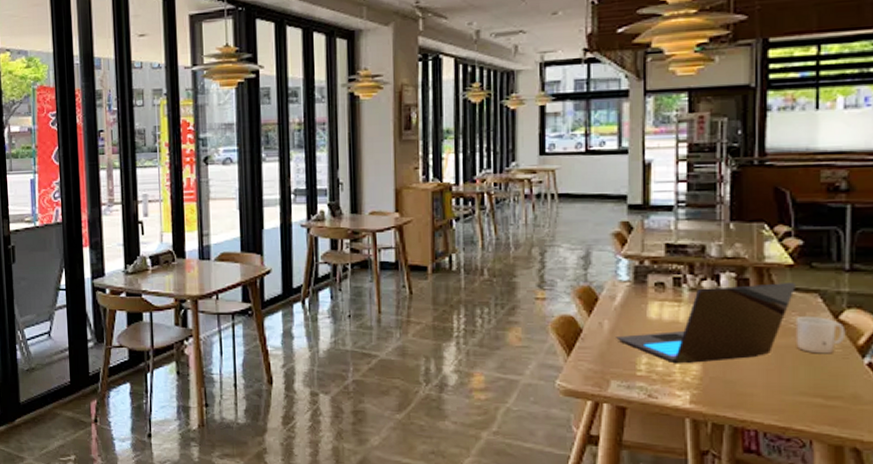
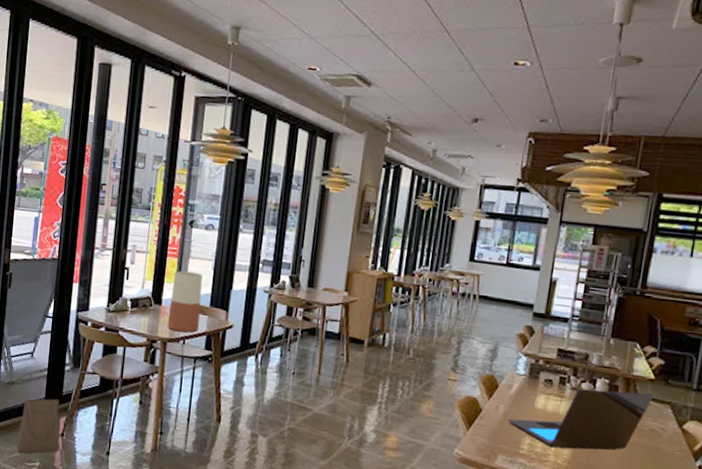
shopping bag: none [46,381,95,448] -> present [17,399,60,453]
vase: none [194,215,233,286] -> present [167,270,203,333]
mug: present [795,315,846,354] -> none [646,421,686,455]

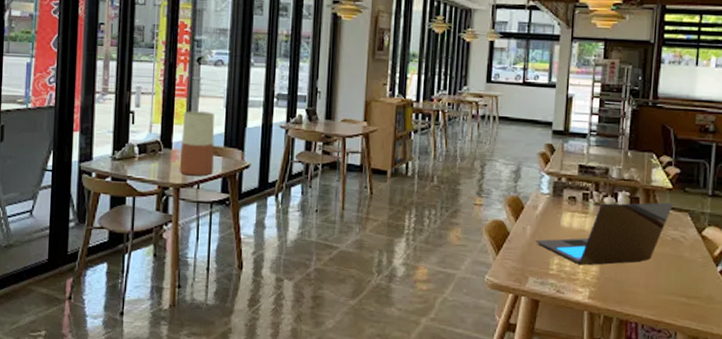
shopping bag: present [17,399,60,453] -> none [18,259,68,323]

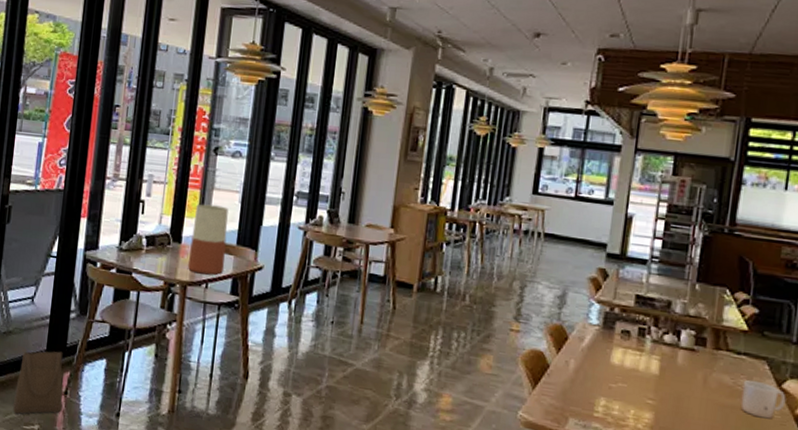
shopping bag: none [18,259,68,323] -> present [13,351,63,415]
laptop: present [535,202,674,265] -> none [579,342,749,414]
mug: none [669,230,706,262] -> present [740,379,787,419]

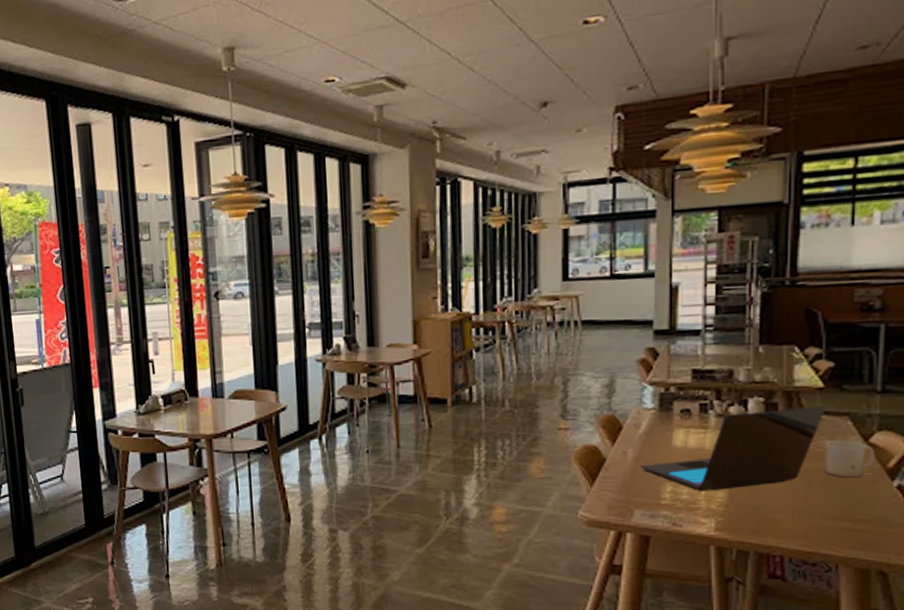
shopping bag: present [13,351,63,415] -> none [63,523,112,591]
vase: present [187,204,229,275] -> none [207,352,247,425]
laptop: none [579,342,749,414] -> present [640,406,827,490]

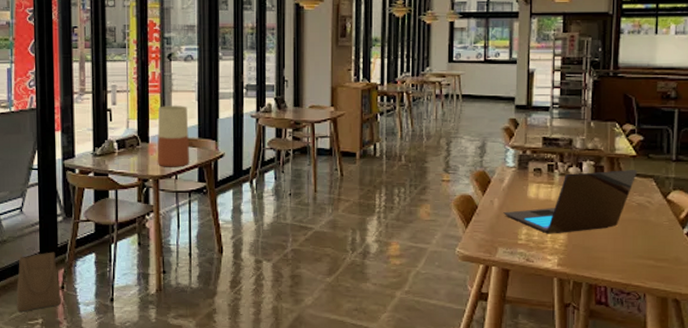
shopping bag: none [63,523,112,591] -> present [16,252,61,313]
vase: none [207,352,247,425] -> present [157,106,190,167]
mug: present [824,439,876,478] -> none [636,196,672,226]

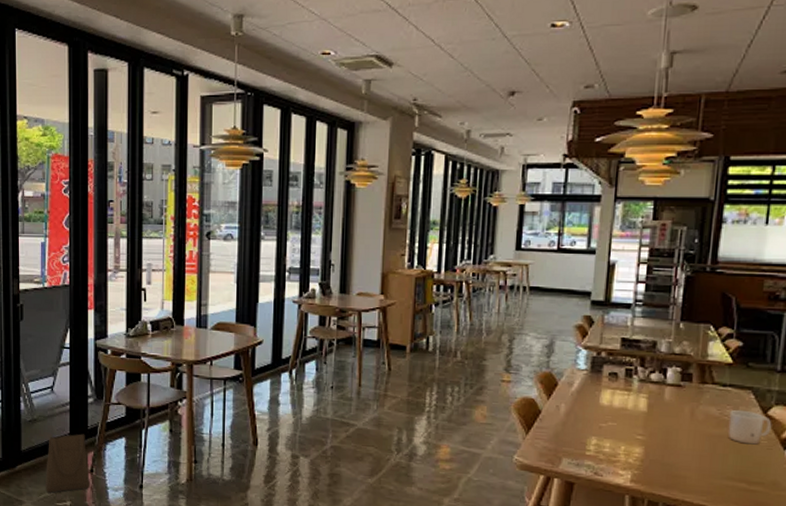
vase: present [157,106,190,167] -> none [191,287,227,353]
laptop: present [503,170,638,233] -> none [570,379,734,447]
mug: none [636,196,672,226] -> present [727,409,772,445]

